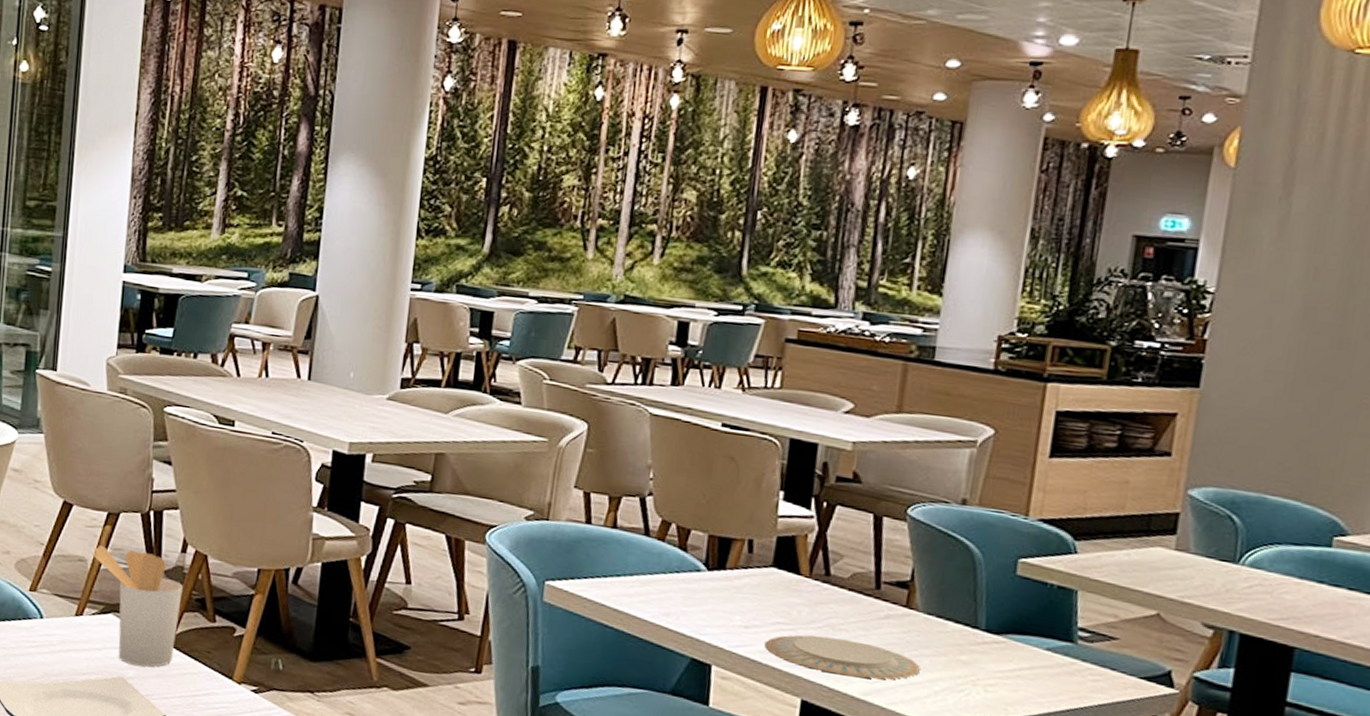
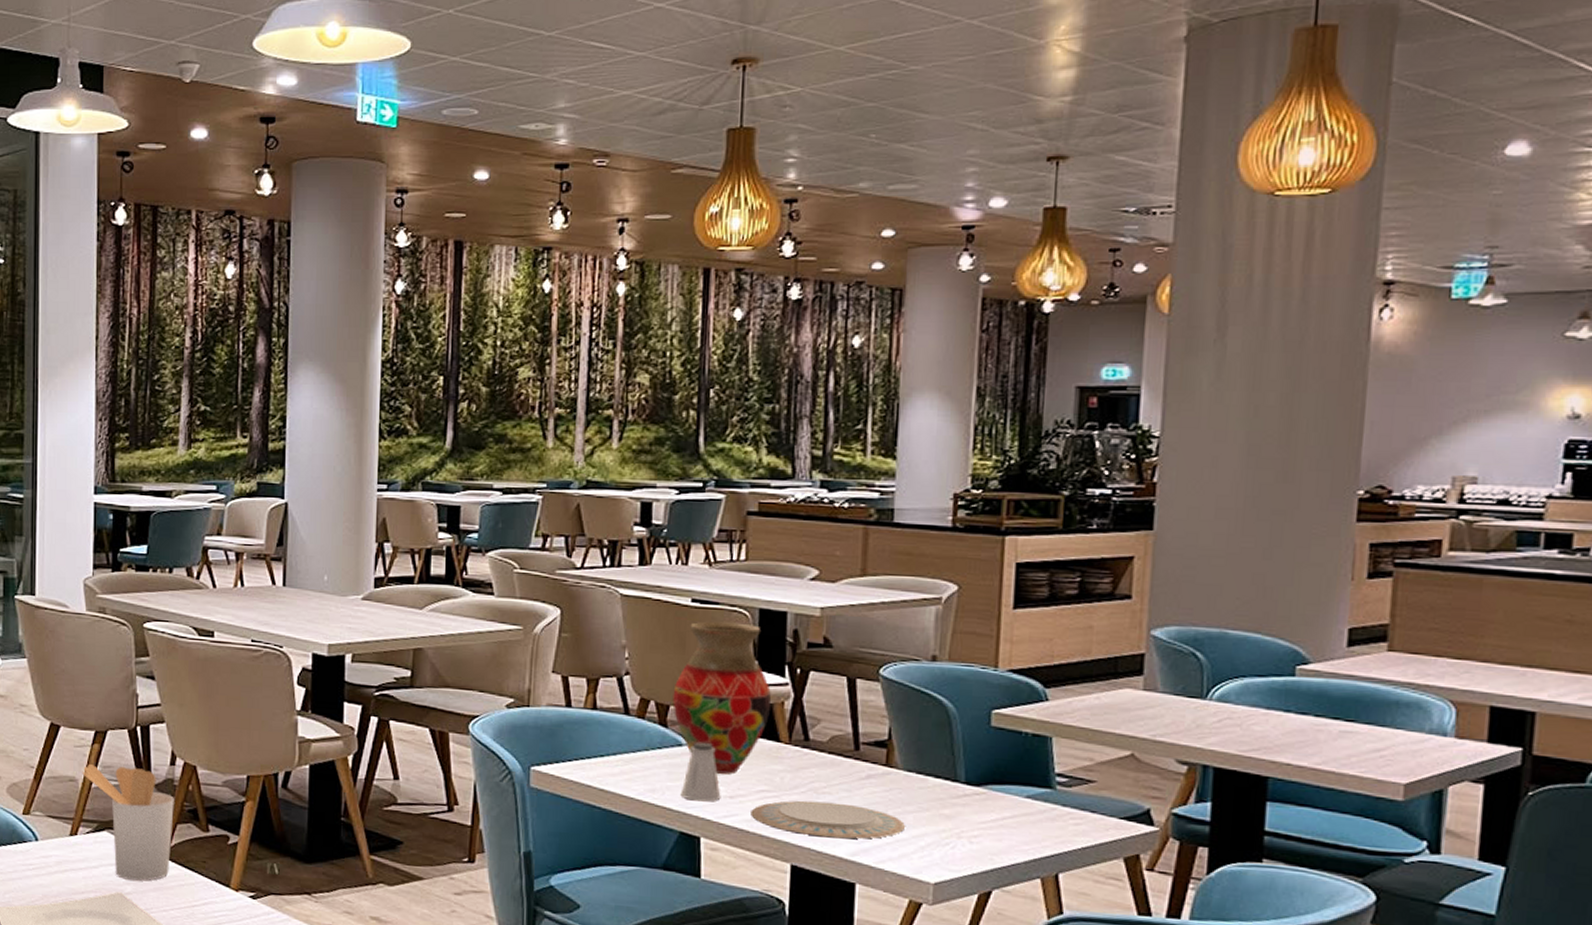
vase: none [694,447,795,604] -> present [673,621,772,774]
saltshaker: none [695,569,736,630] -> present [680,742,721,802]

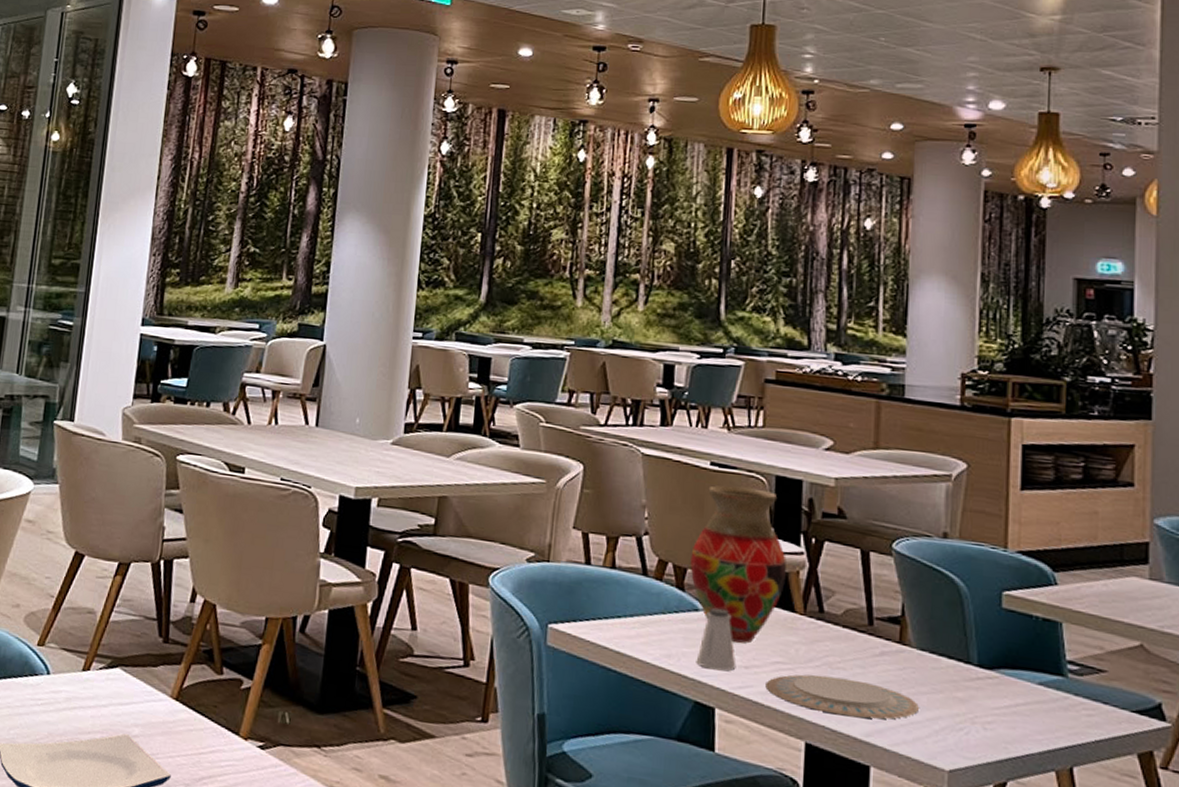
utensil holder: present [82,763,174,881] -> none [101,596,191,724]

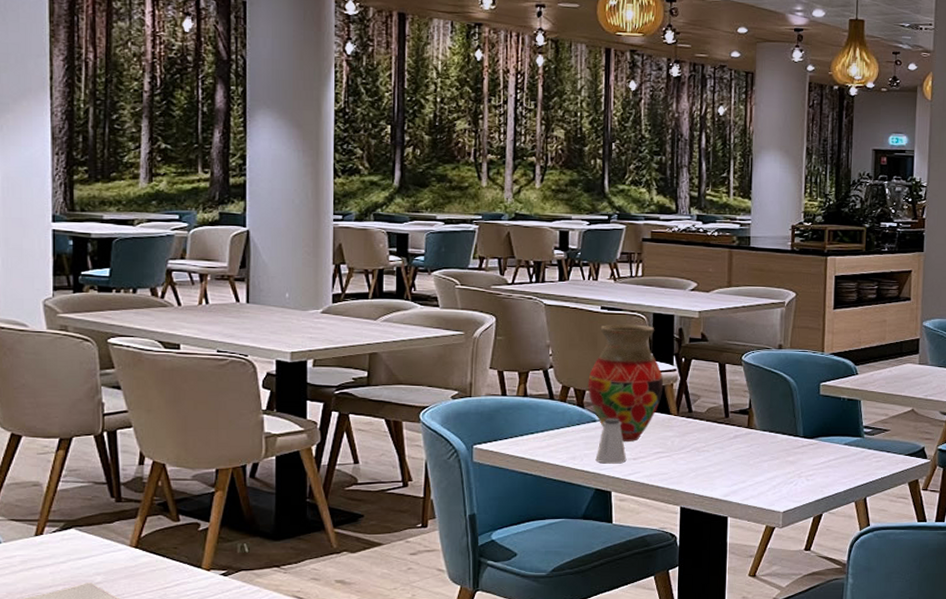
plate: present [765,674,920,719] -> none [650,458,763,484]

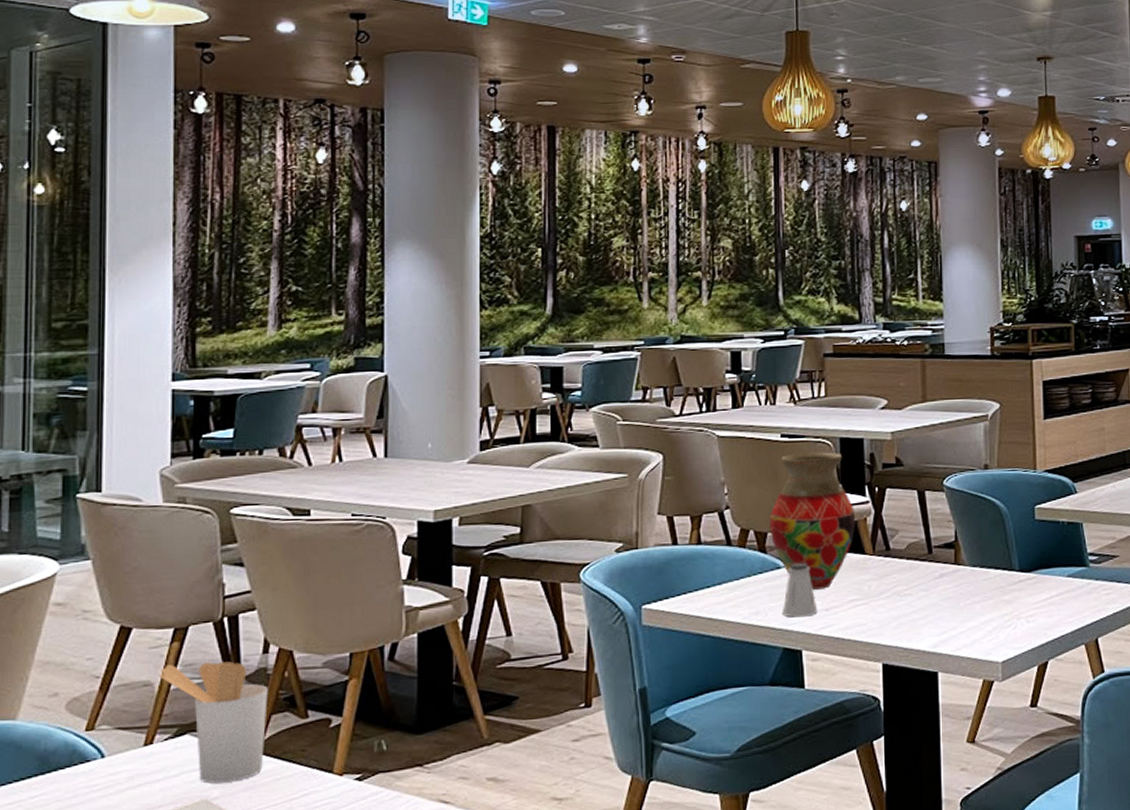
utensil holder: none [47,468,144,571] -> present [159,661,268,784]

